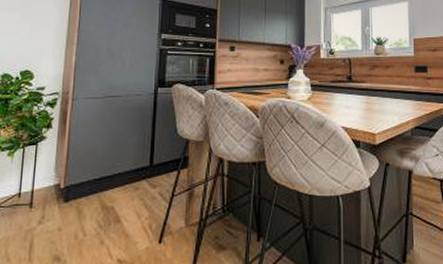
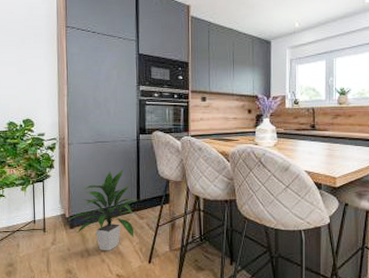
indoor plant: none [62,127,151,230] -> present [67,169,138,251]

